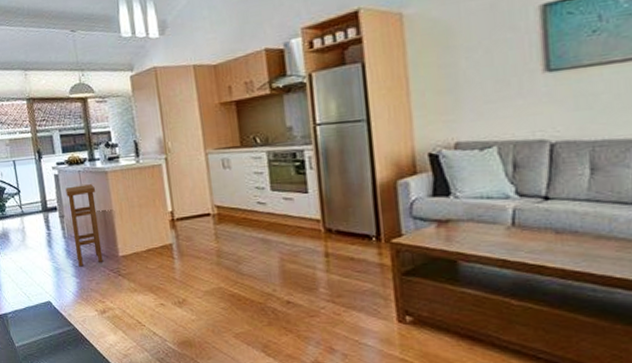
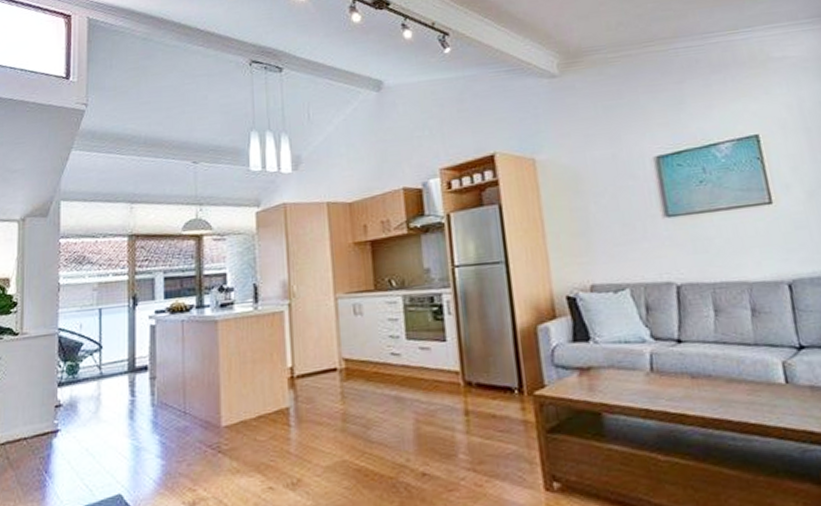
bar stool: present [65,184,103,267] -> none [162,336,200,444]

